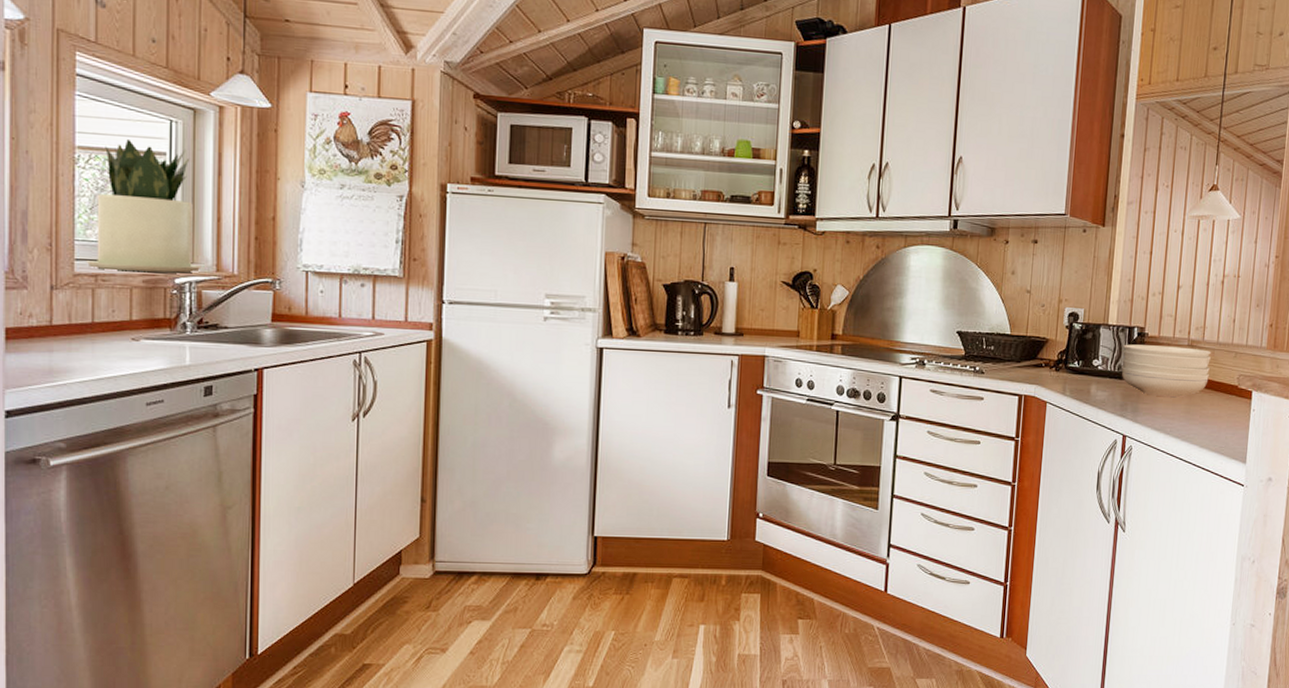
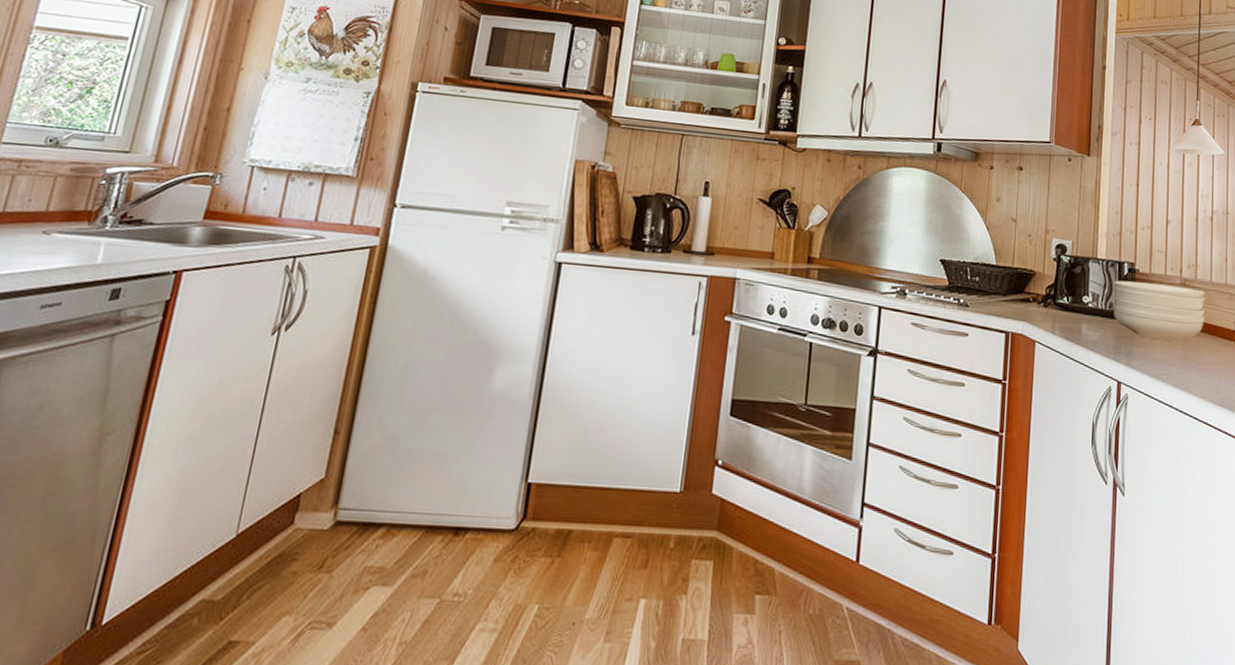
planter: present [86,138,202,274] -> none [12,21,153,164]

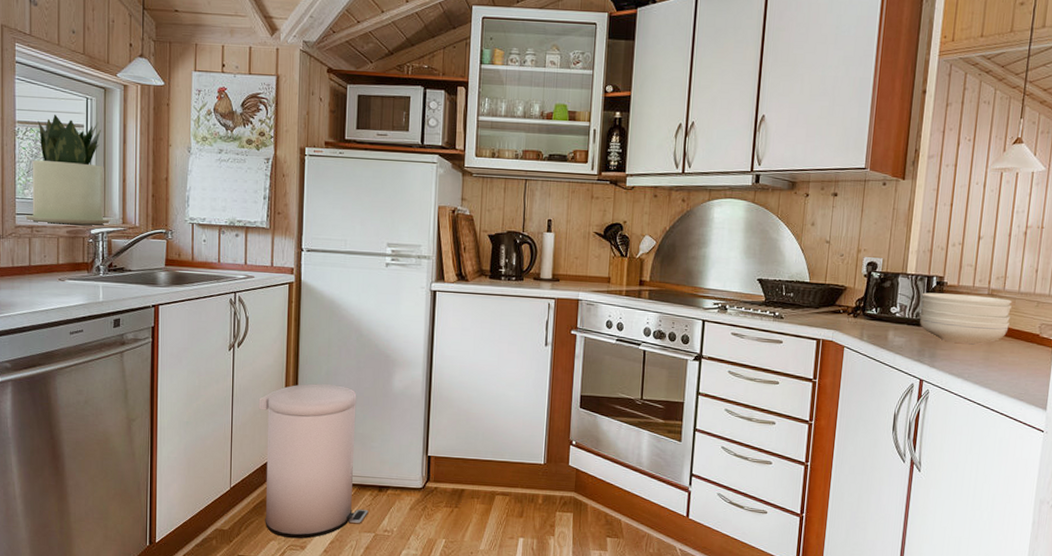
planter: none [12,21,153,164] -> present [24,114,111,226]
pedal bin: none [279,381,441,611] -> present [258,383,369,539]

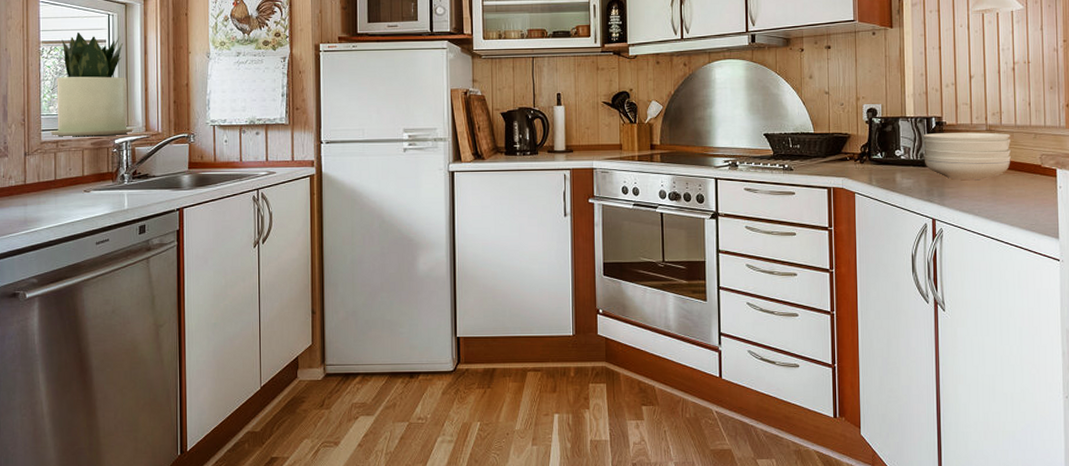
pedal bin: present [258,383,369,539] -> none [285,273,401,435]

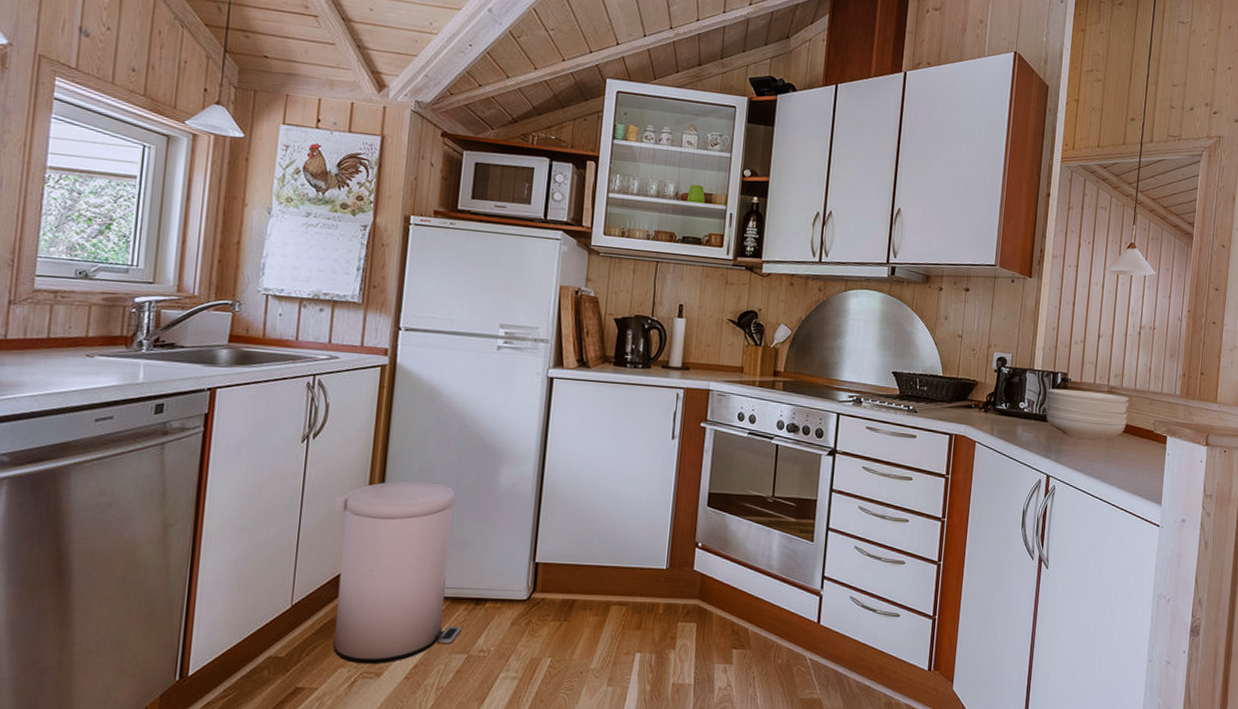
planter: present [49,32,134,137] -> none [46,161,163,293]
pedal bin: none [285,273,401,435] -> present [332,481,462,664]

